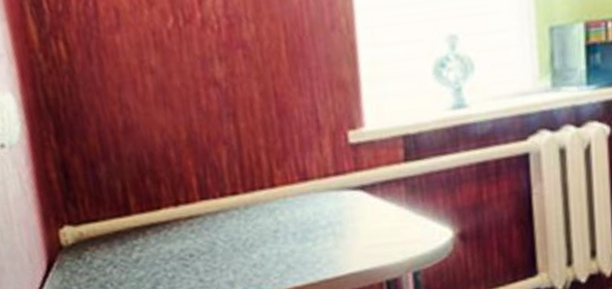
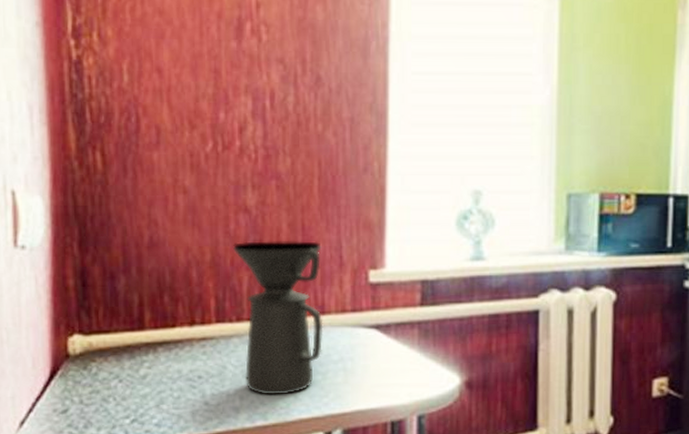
coffee maker: none [207,107,310,267] -> present [233,241,323,395]

